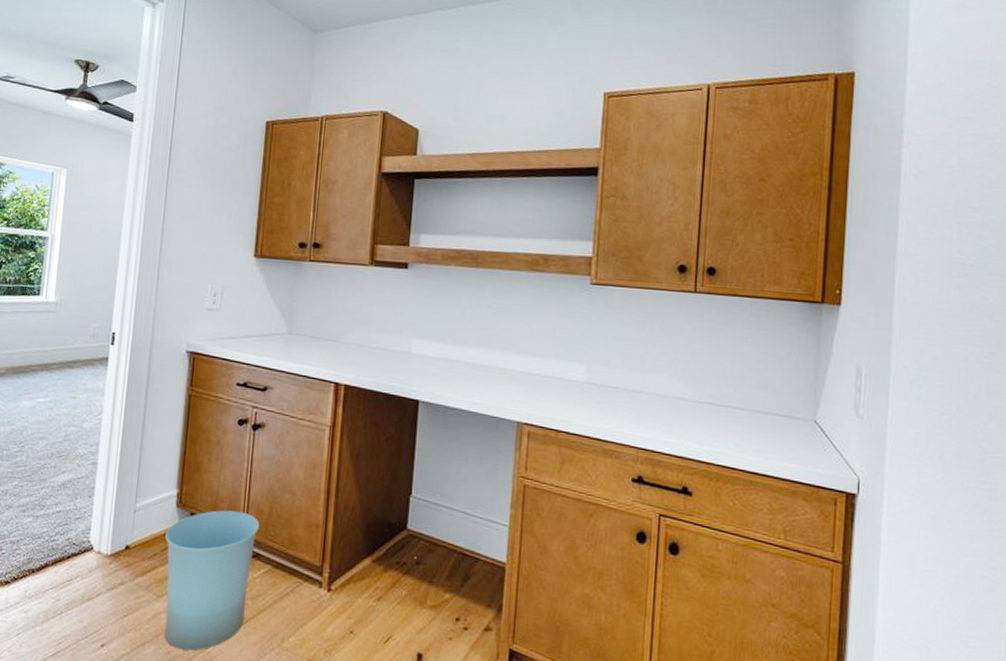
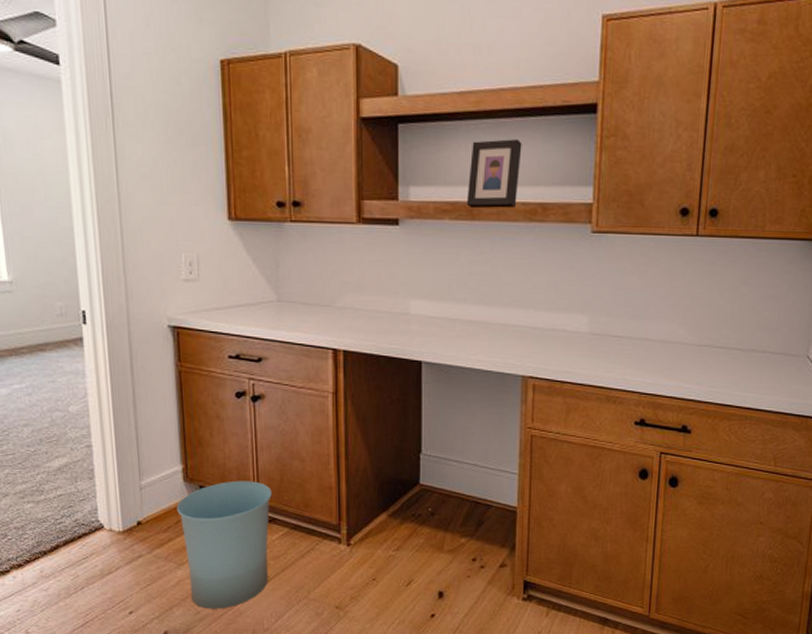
picture frame: none [472,196,527,258] -> present [466,139,522,209]

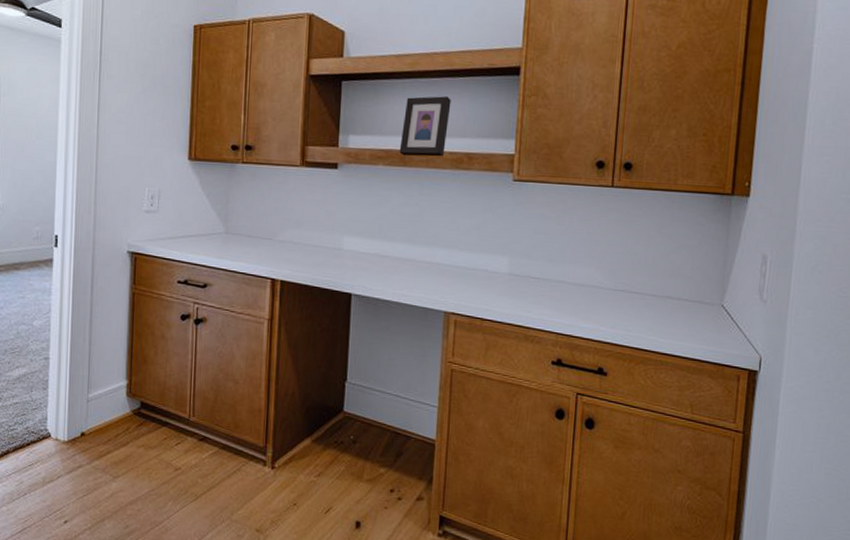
waste bin: present [177,481,272,609] -> none [118,398,206,524]

